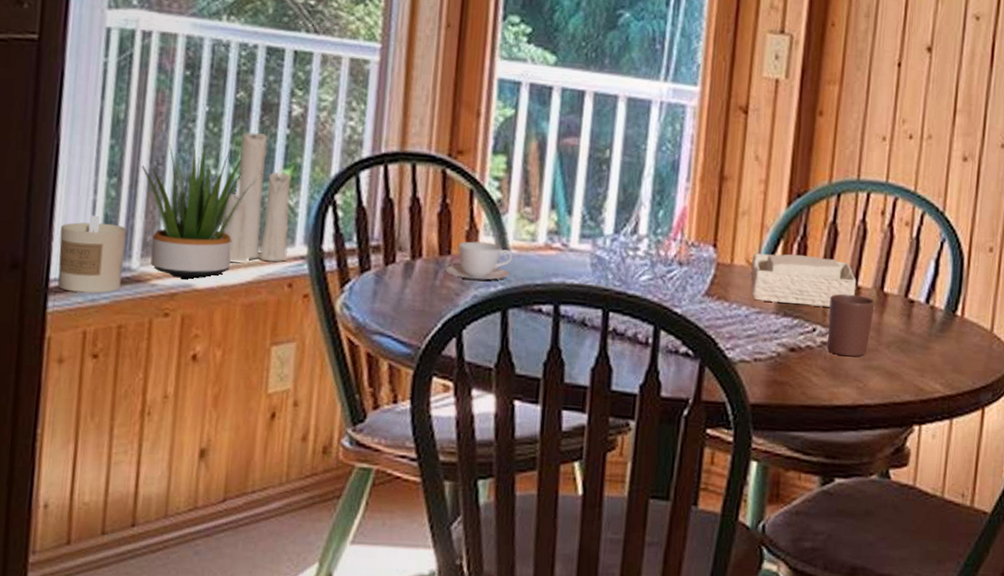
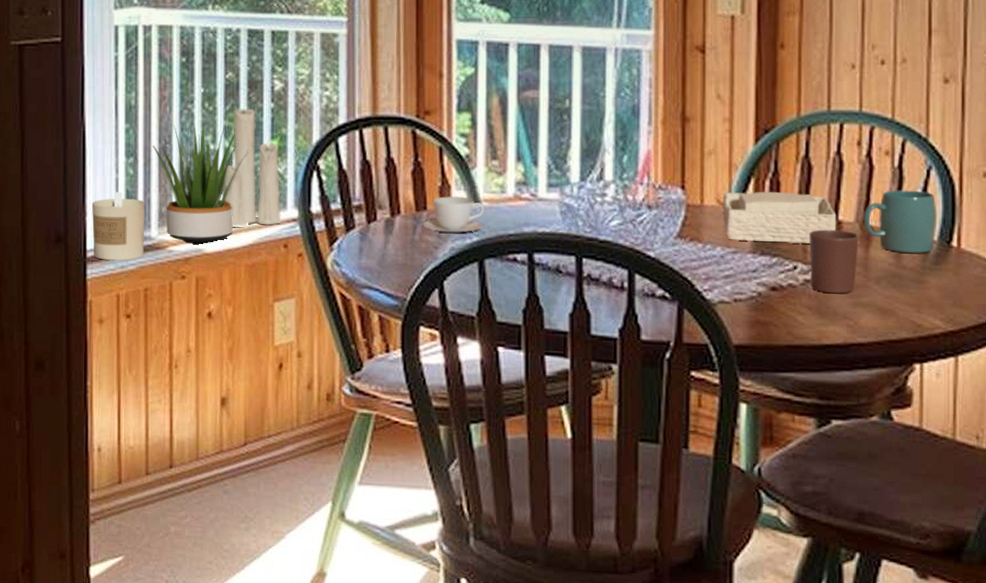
mug: none [880,259,947,321] -> present [863,190,938,254]

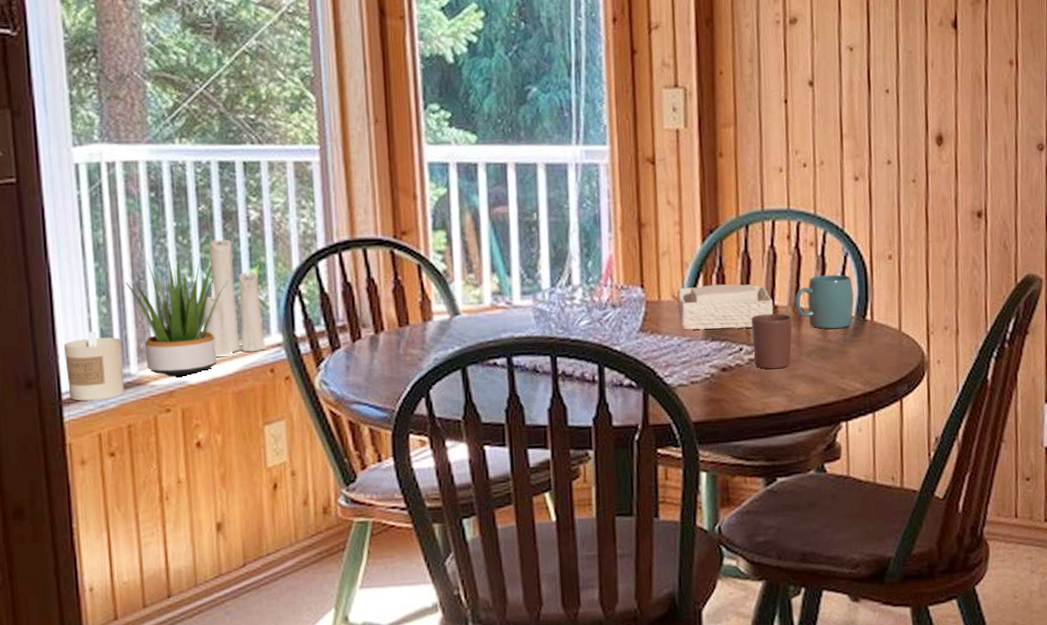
teacup: present [423,196,485,233] -> none [406,310,464,345]

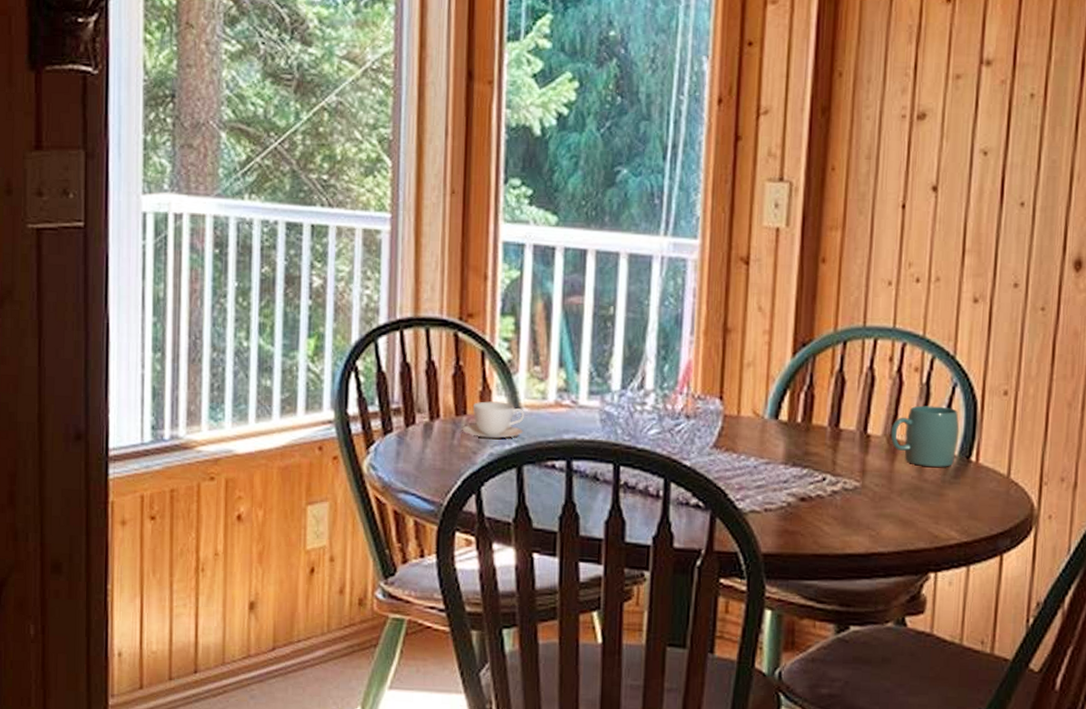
candle: present [63,331,124,401] -> none [115,388,173,460]
potted plant: present [124,255,231,377] -> none [180,317,288,445]
candle: present [203,225,267,357] -> none [255,289,317,429]
teacup: none [406,310,464,345] -> present [462,401,525,439]
napkin holder: present [677,284,774,330] -> none [758,403,866,456]
mug: present [751,313,793,370] -> none [837,442,886,505]

